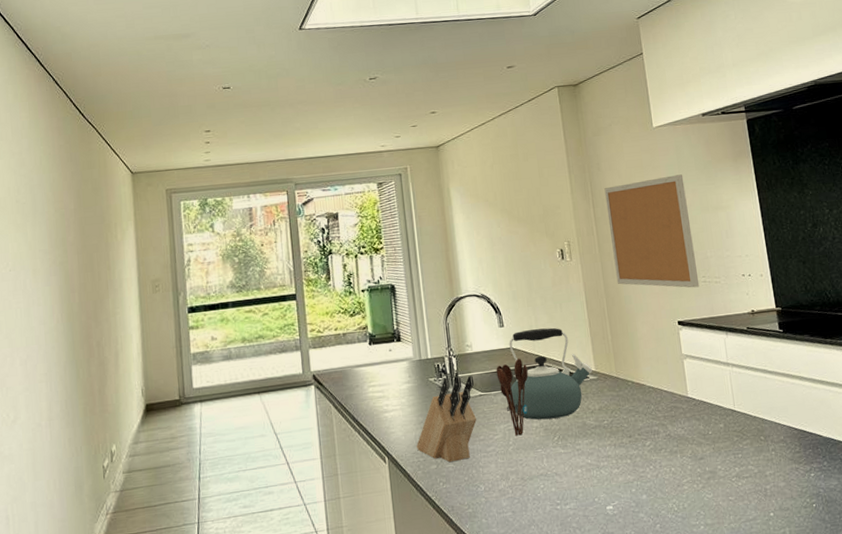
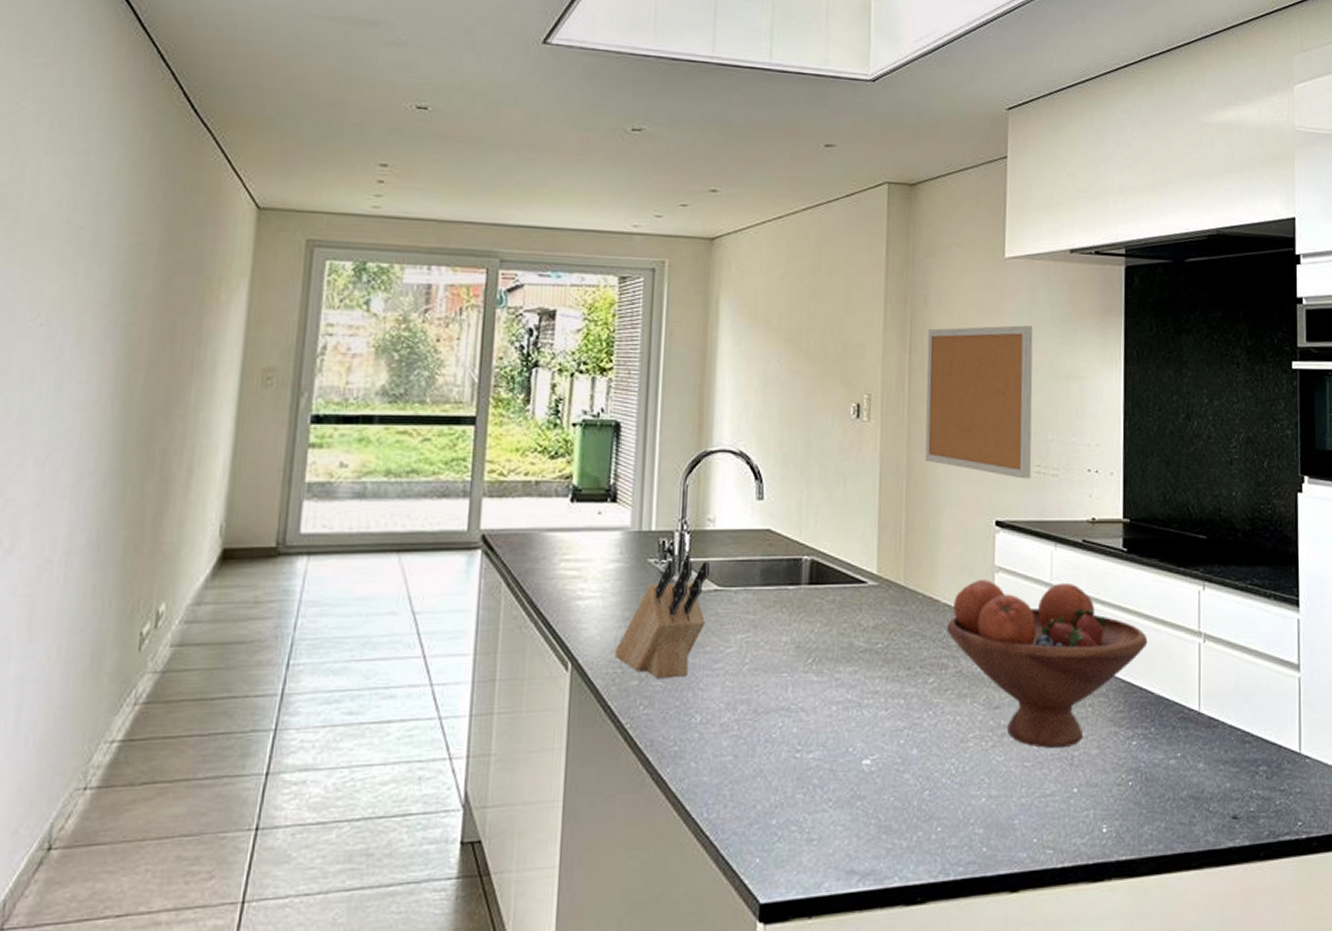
utensil holder: present [496,358,528,436] -> none [742,545,787,652]
kettle: present [509,327,593,420] -> none [755,508,874,633]
fruit bowl: none [653,361,811,485] -> present [946,580,1148,748]

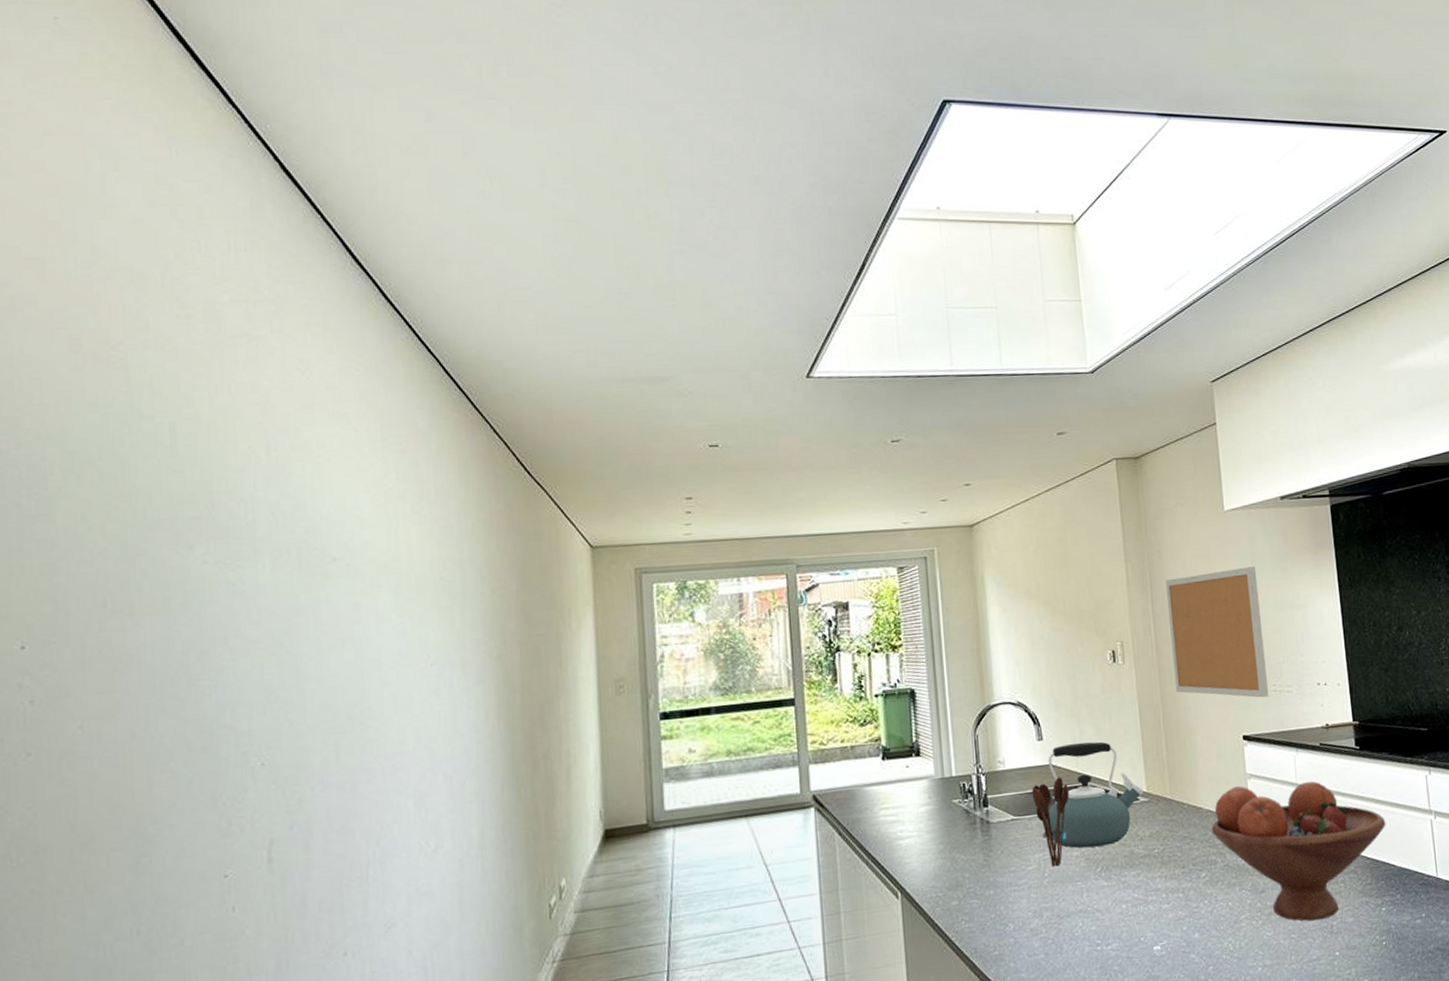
knife block: present [615,560,709,679] -> none [935,797,1007,898]
utensil holder: none [742,545,787,652] -> present [1032,777,1069,867]
kettle: none [755,508,874,633] -> present [1046,741,1144,848]

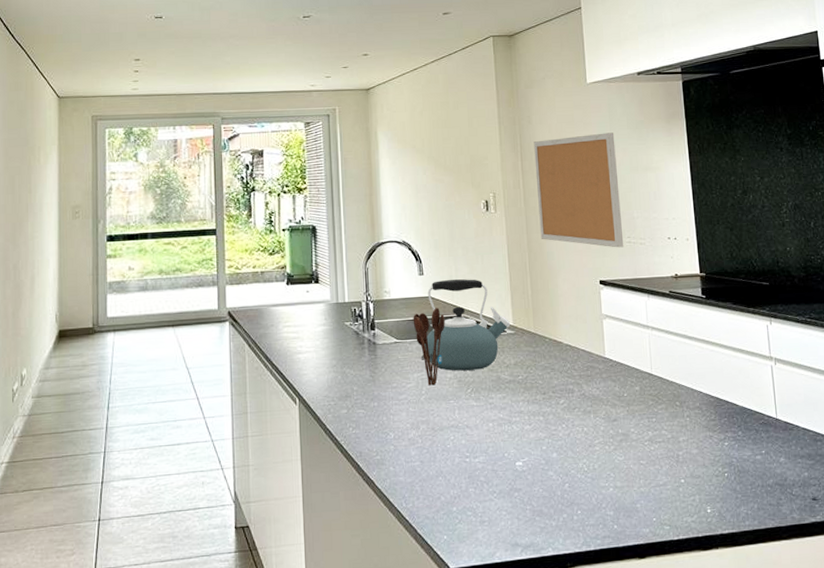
fruit bowl: present [1211,781,1386,921] -> none [569,325,729,450]

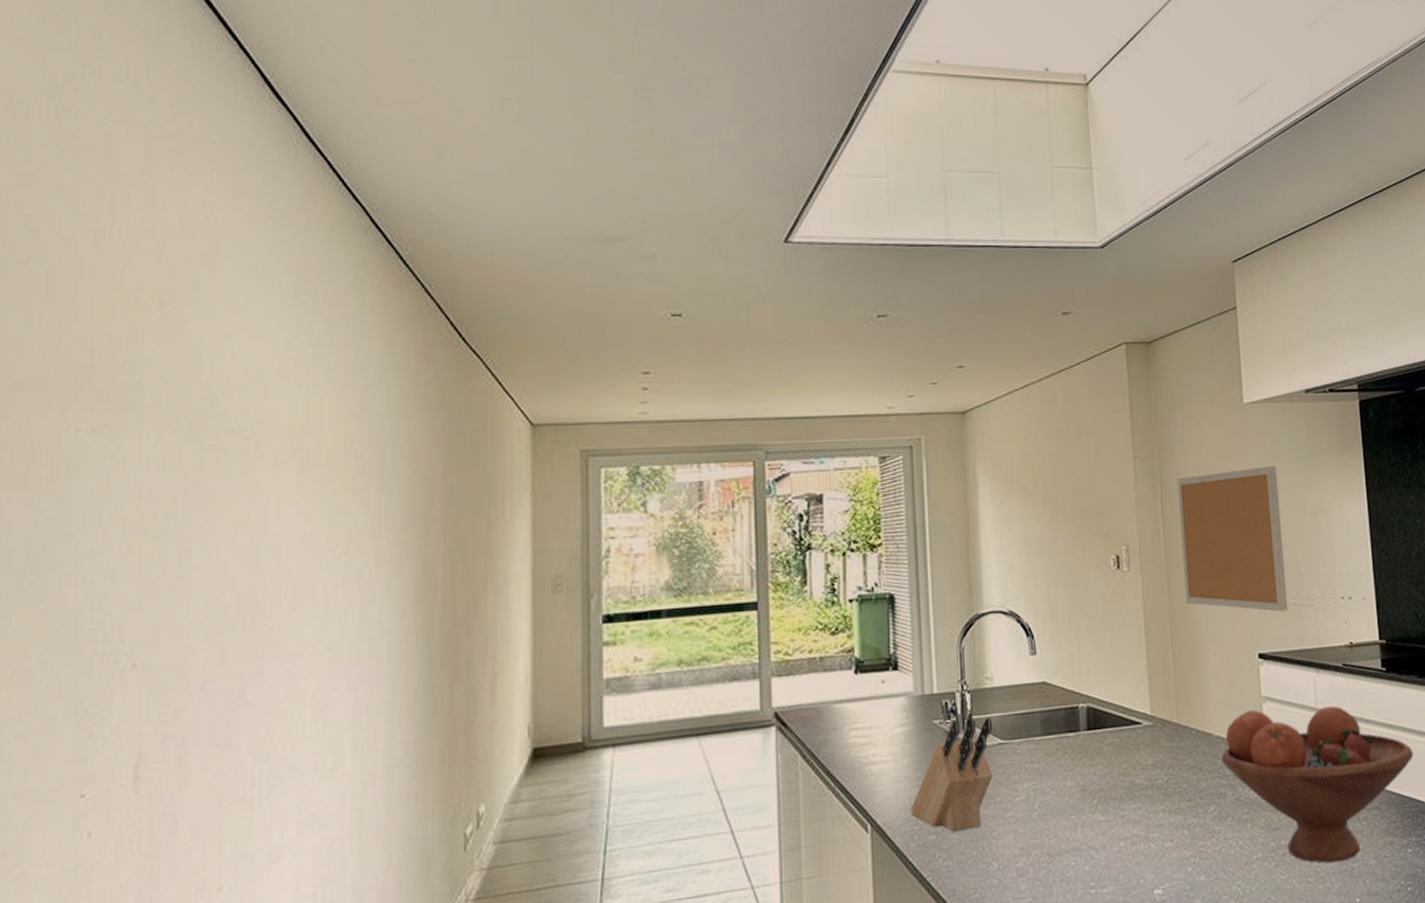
knife block: none [328,322,390,408] -> present [911,718,993,832]
utensil holder: present [413,308,445,386] -> none [1022,696,1064,798]
kettle: present [424,279,511,371] -> none [1037,657,1148,777]
fruit bowl: none [569,325,729,450] -> present [1221,706,1414,863]

